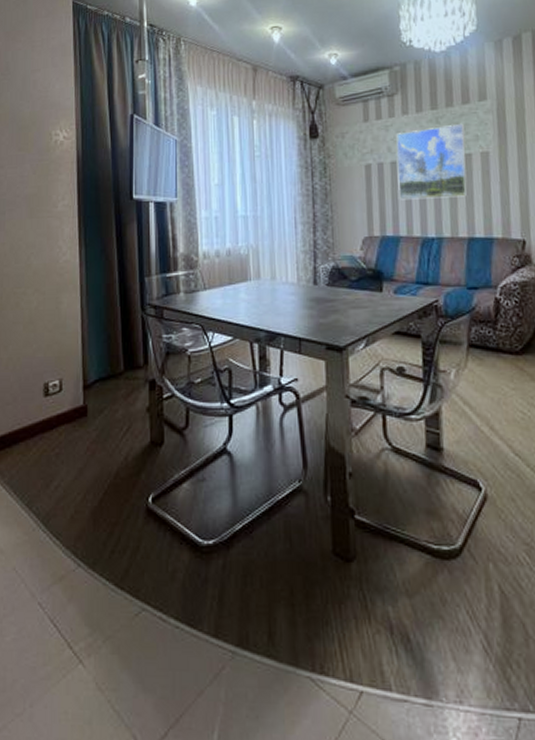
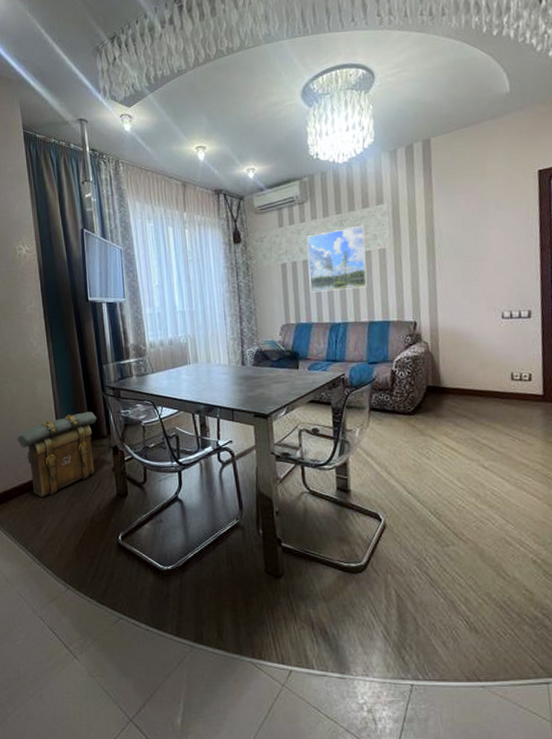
backpack: none [31,335,133,442] -> present [17,412,97,497]

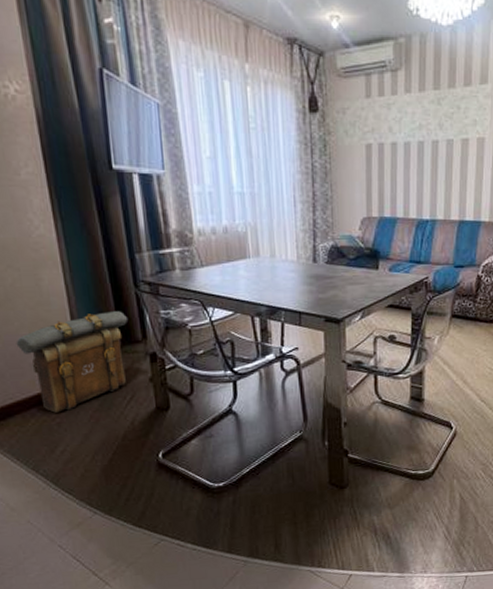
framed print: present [307,225,368,293] -> none [397,106,464,182]

